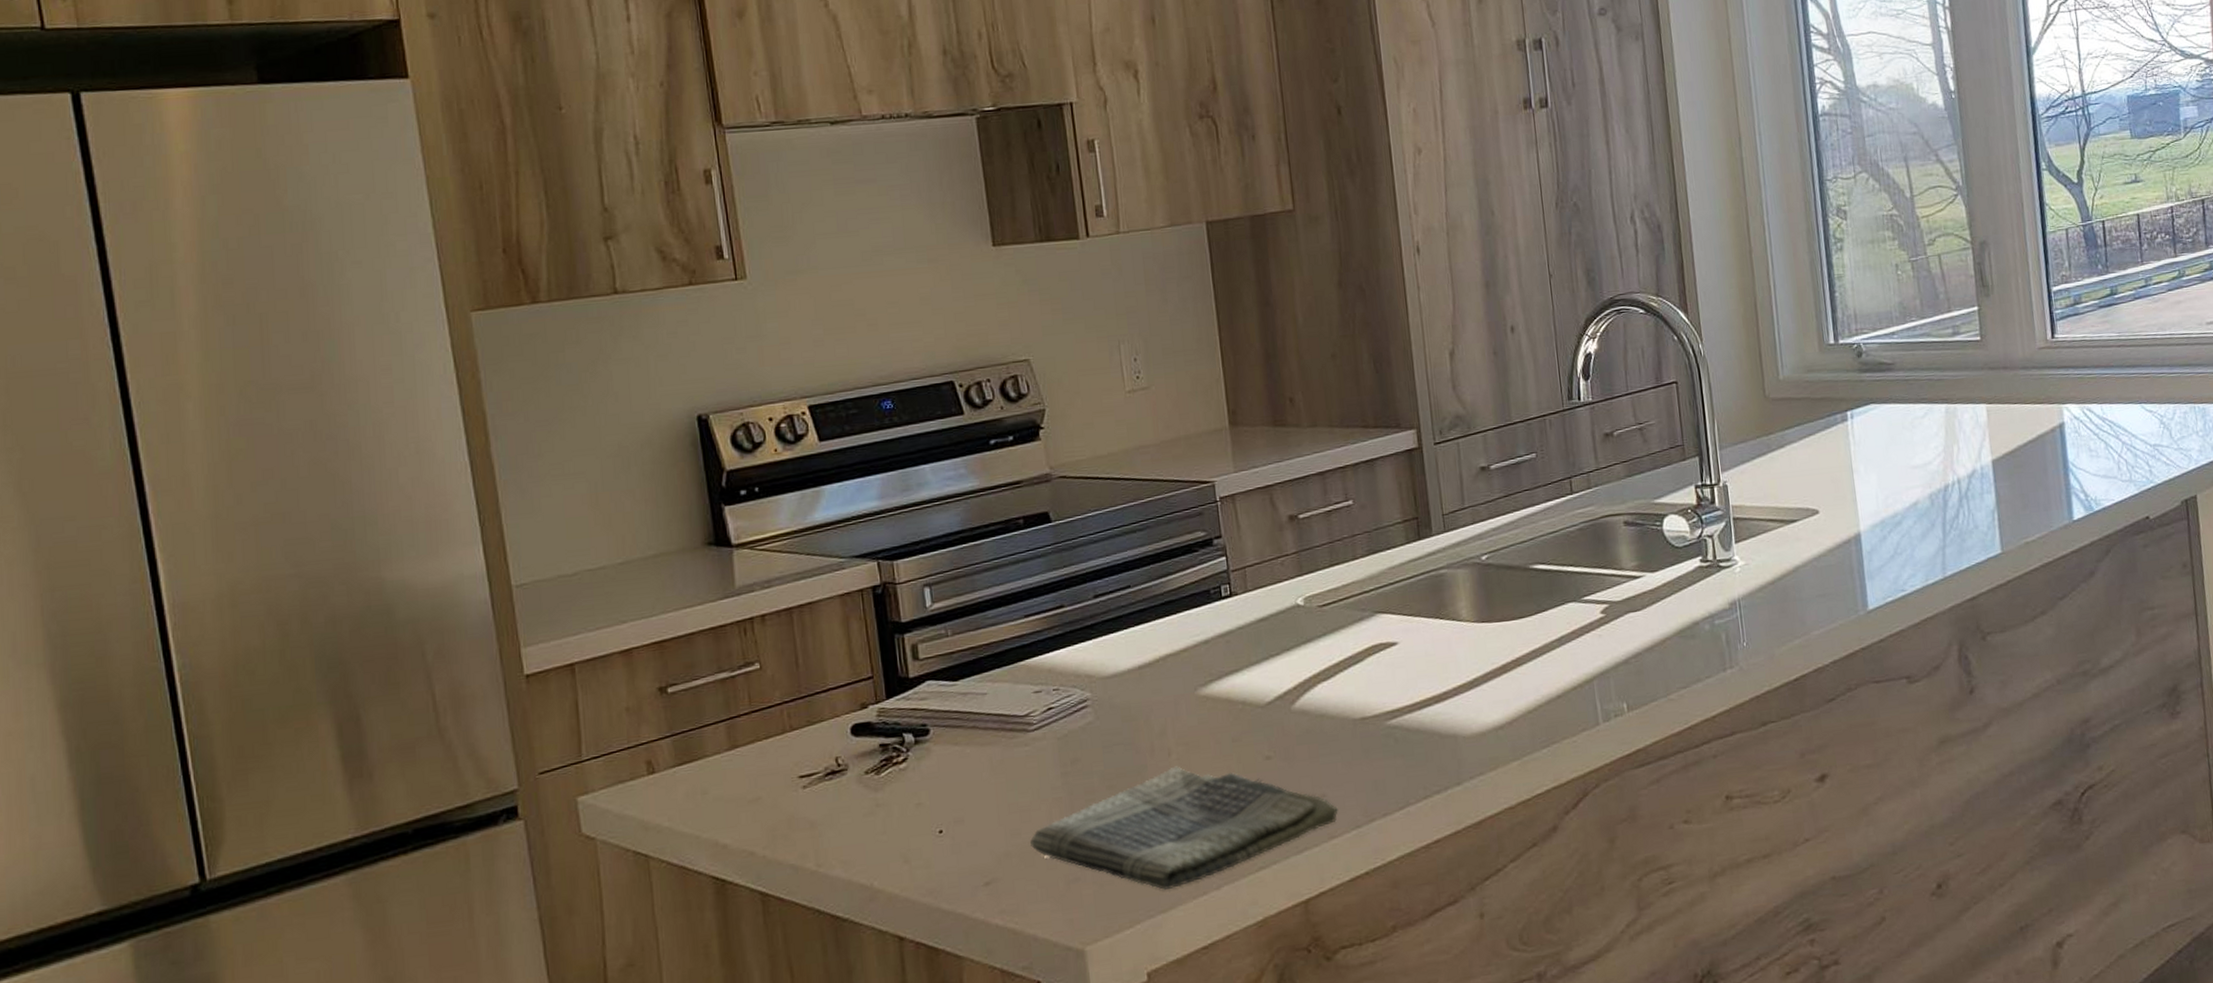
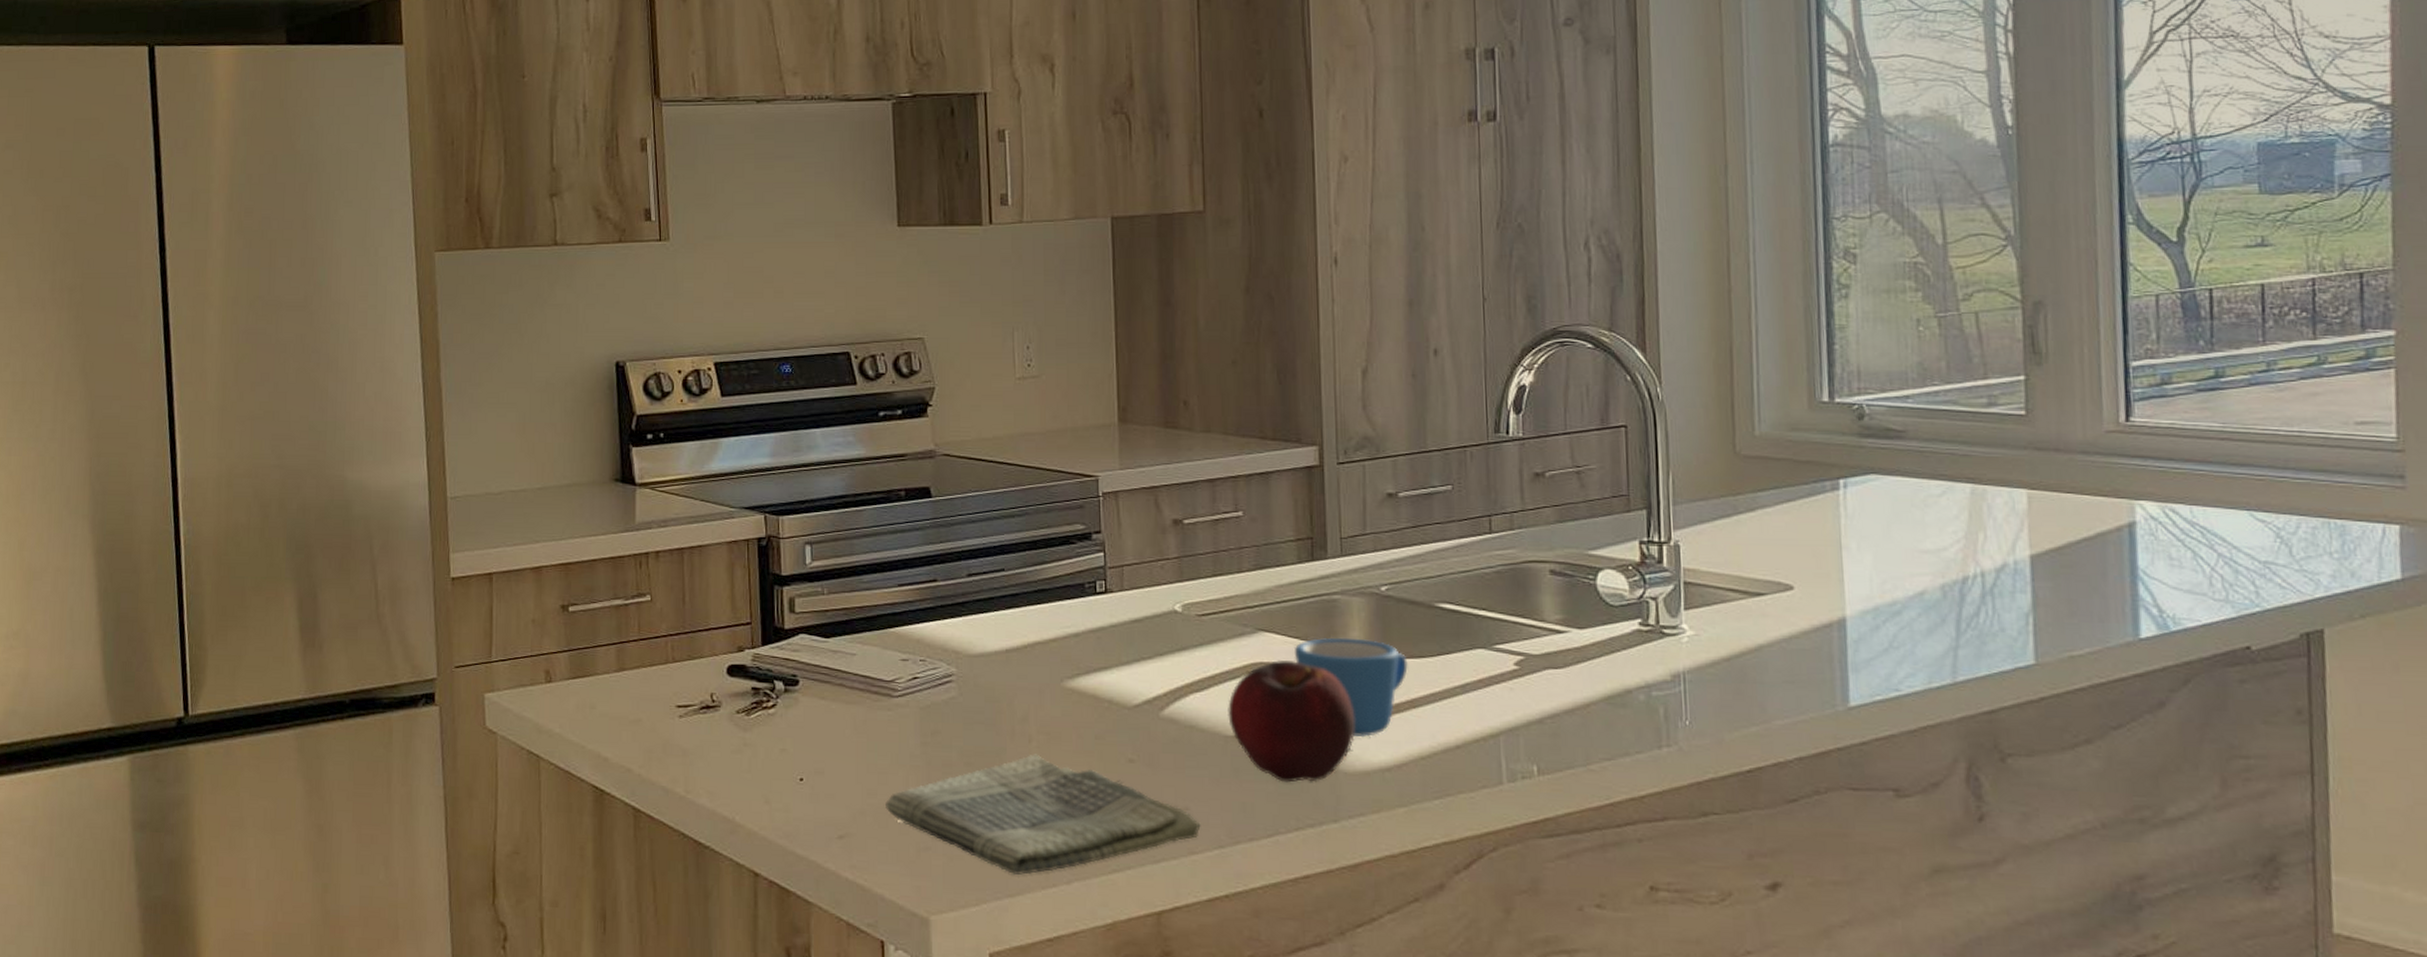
fruit: none [1354,636,1470,755] -> present [1228,660,1356,783]
mug: none [1409,608,1511,701] -> present [1293,637,1408,738]

